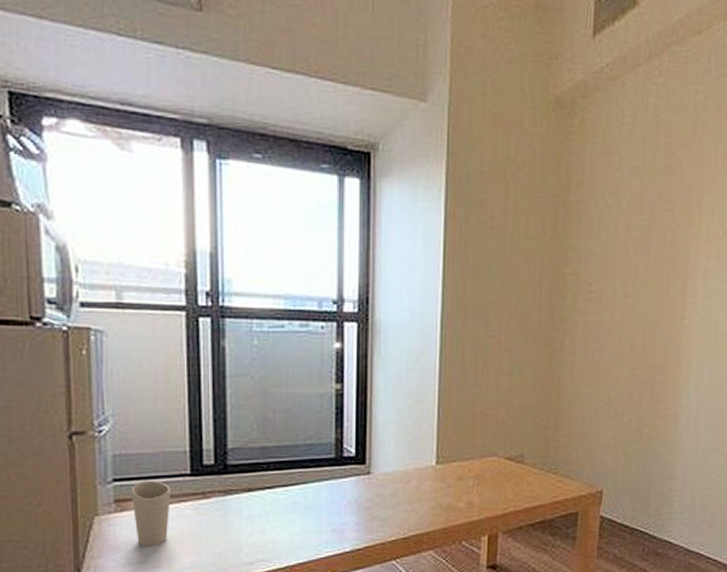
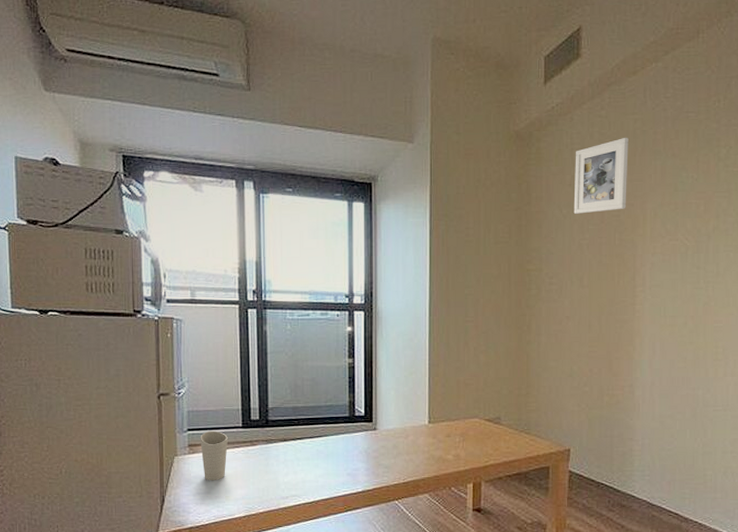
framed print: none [620,112,688,206] -> present [573,137,629,214]

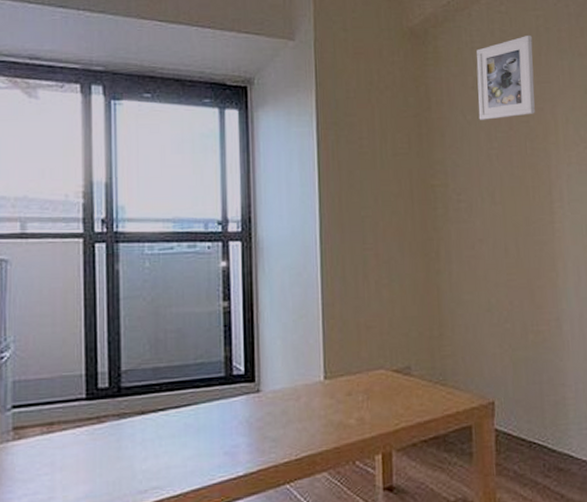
cup: present [200,430,228,481] -> none [29,406,67,476]

